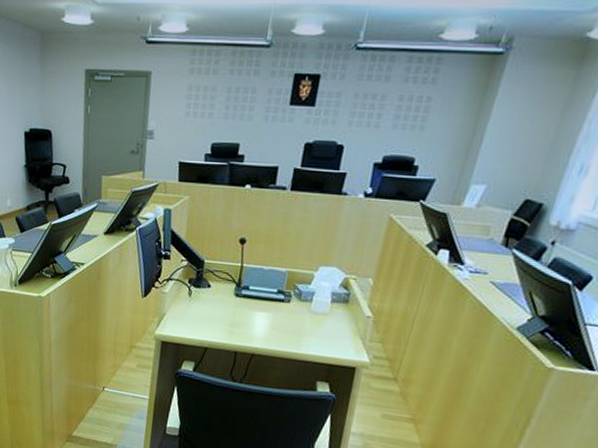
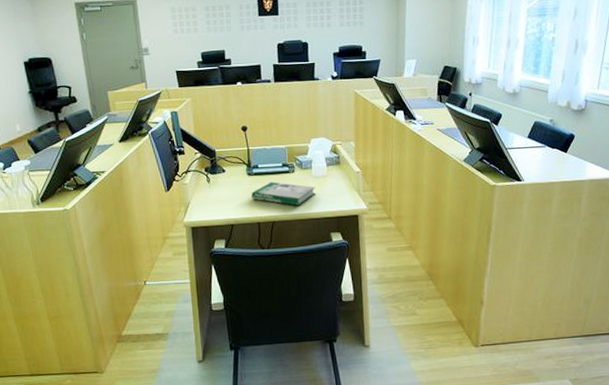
book: none [234,308,312,342] -> present [251,181,316,206]

